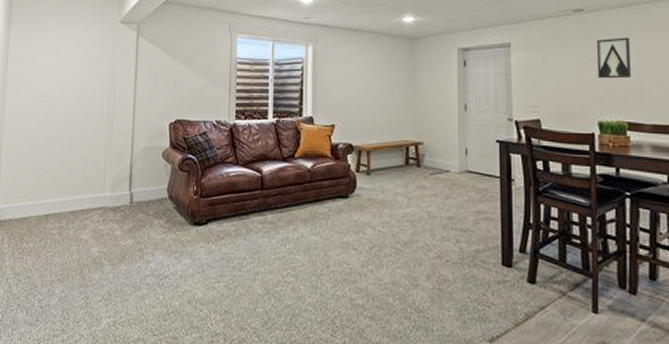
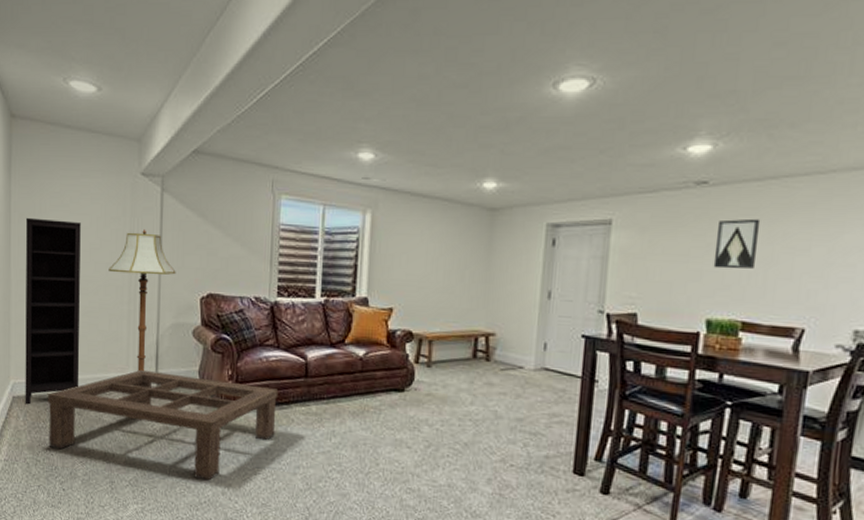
bookcase: none [10,62,68,228] -> present [25,217,81,405]
coffee table: none [30,190,238,291] -> present [48,369,279,481]
floor lamp: none [90,67,148,192] -> present [108,228,176,372]

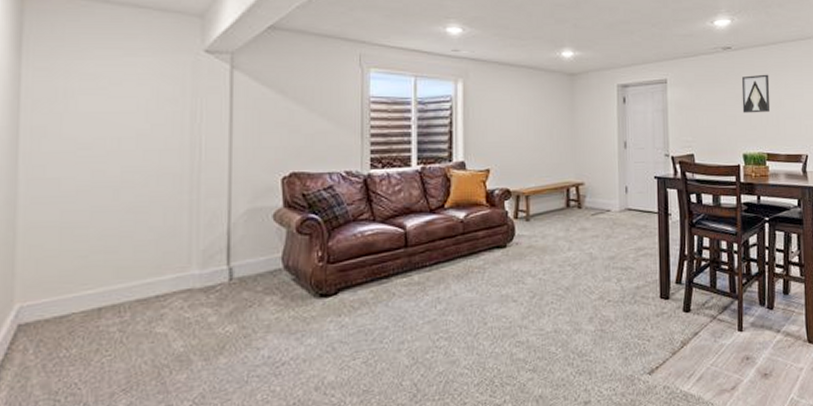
bookcase: present [25,217,81,405] -> none [37,104,124,332]
coffee table: present [48,369,279,481] -> none [74,263,377,381]
floor lamp: present [108,228,176,372] -> none [162,109,251,269]

